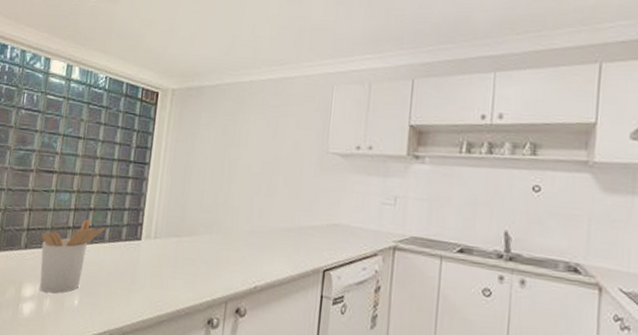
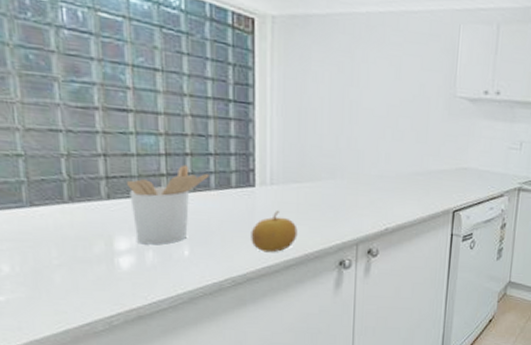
fruit: none [131,264,173,307] -> present [251,211,298,253]

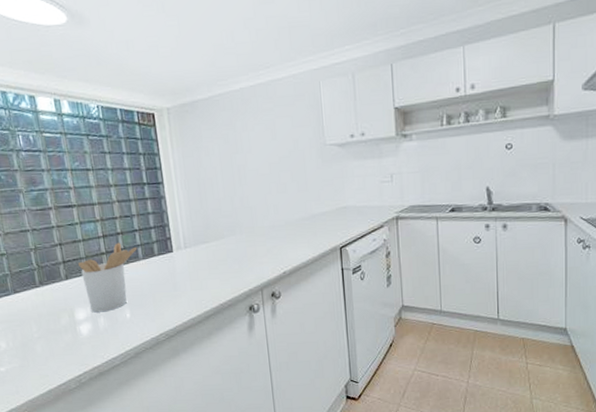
fruit: present [251,211,298,253] -> none [174,270,212,307]

